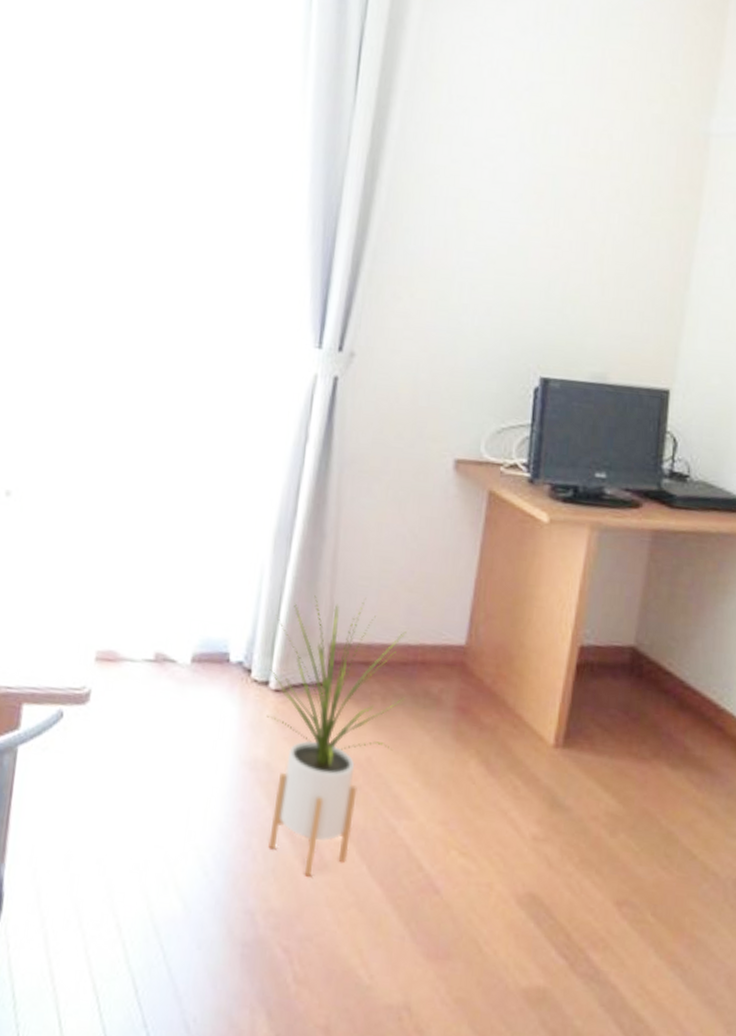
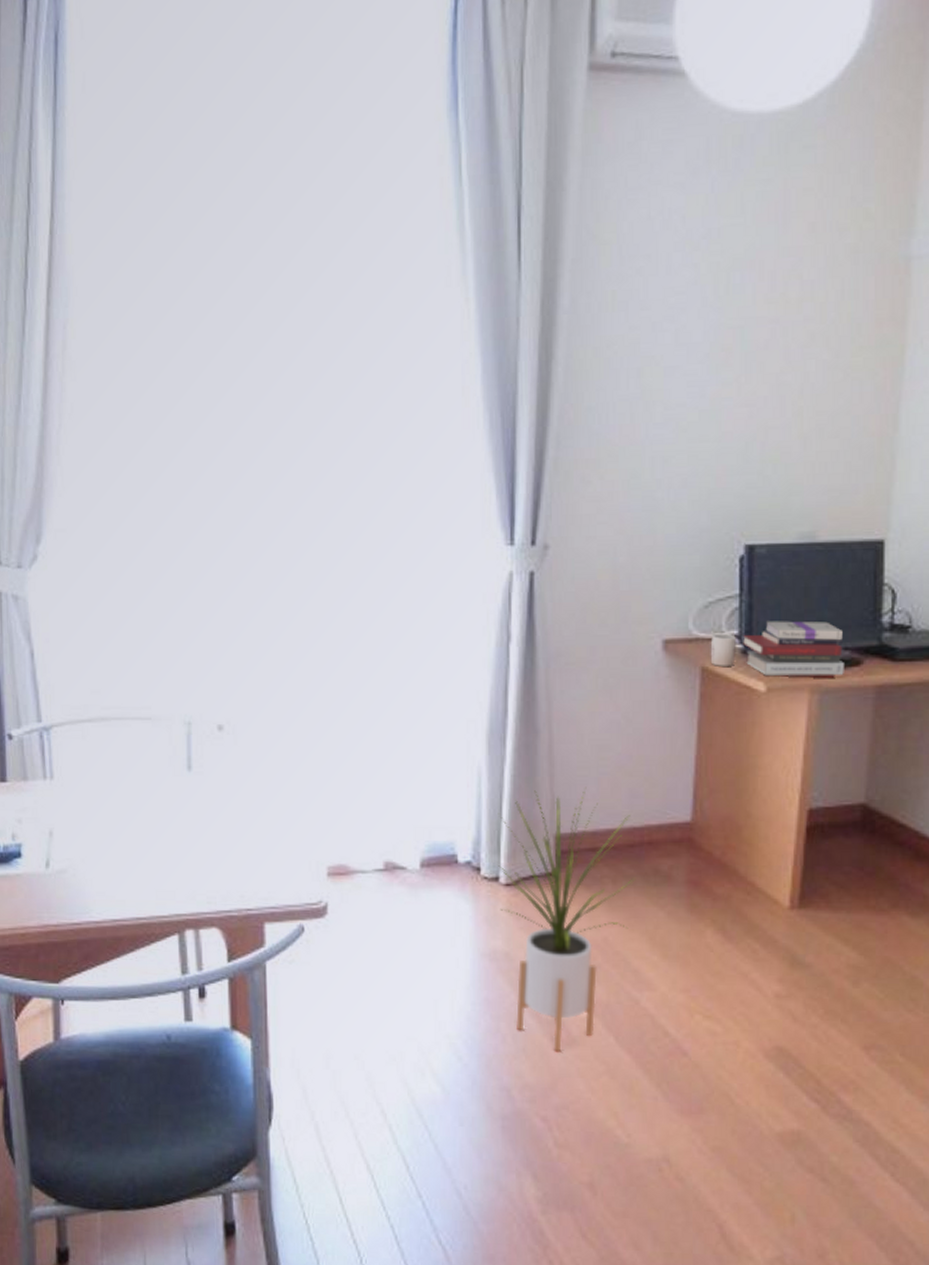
mug: none [498,460,524,494] -> present [710,634,736,666]
books: none [529,453,625,518] -> present [742,621,844,679]

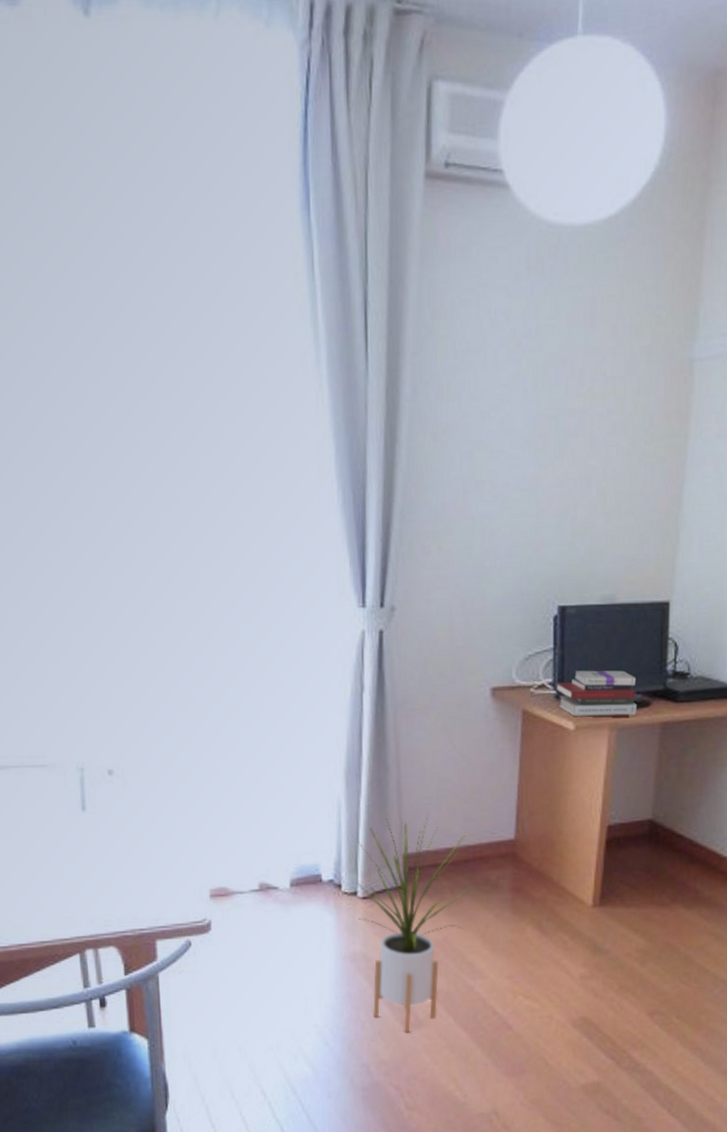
mug: present [710,634,736,666] -> none [530,682,551,709]

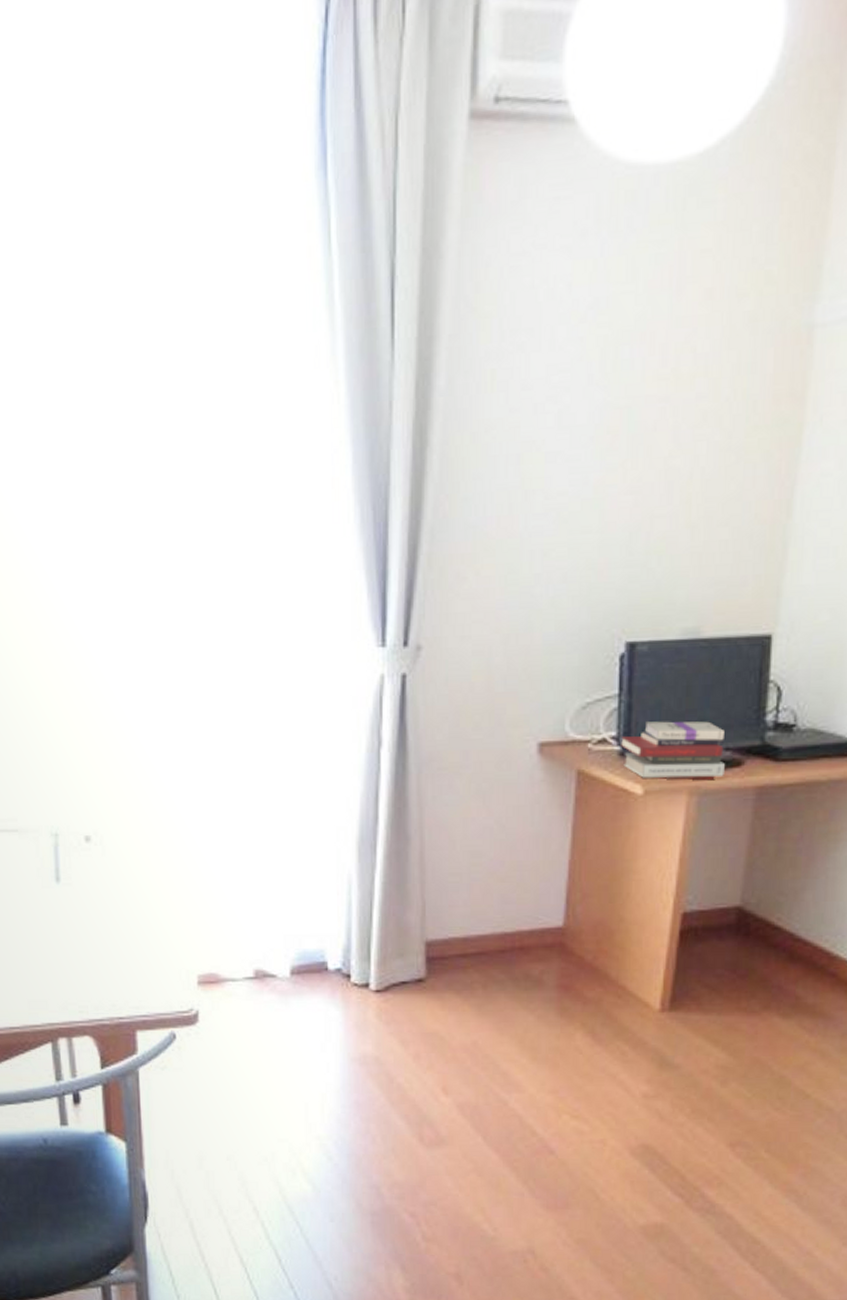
house plant: present [355,813,469,1033] -> none [367,893,505,1152]

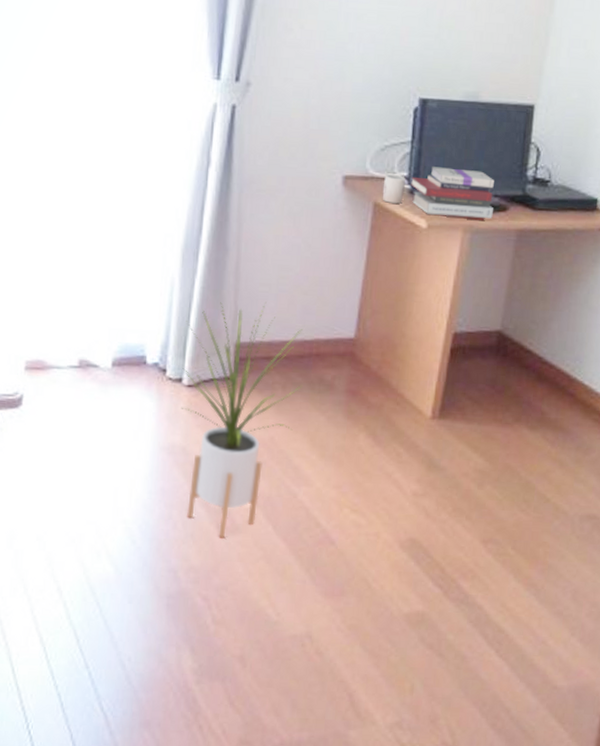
house plant: none [367,893,505,1152] -> present [181,301,303,538]
mug: none [586,736,614,769] -> present [382,174,405,204]

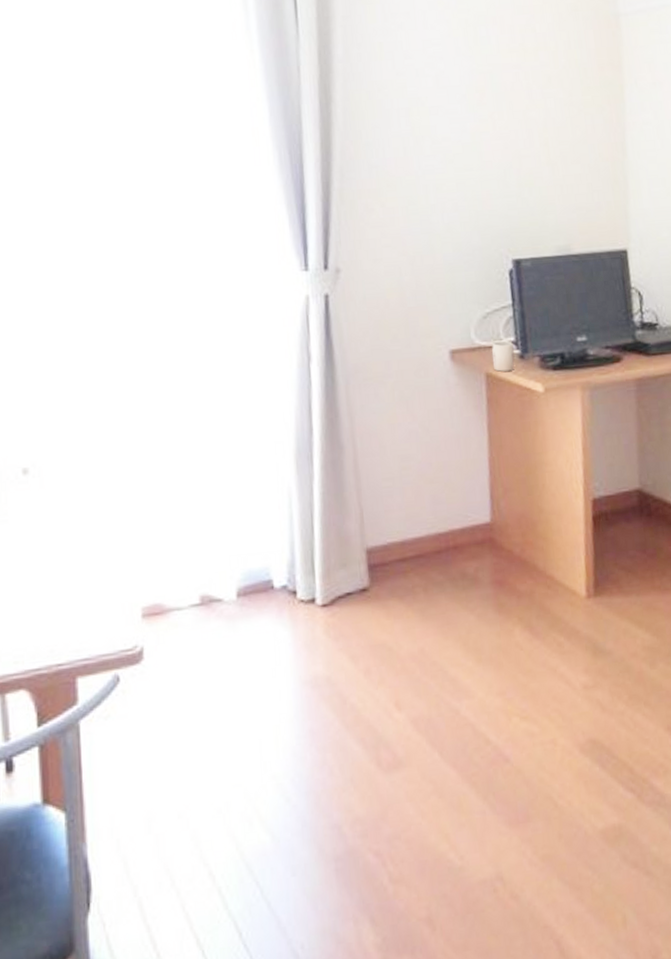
house plant: present [181,301,303,538] -> none [310,497,445,778]
books: present [410,166,494,221] -> none [518,324,608,378]

